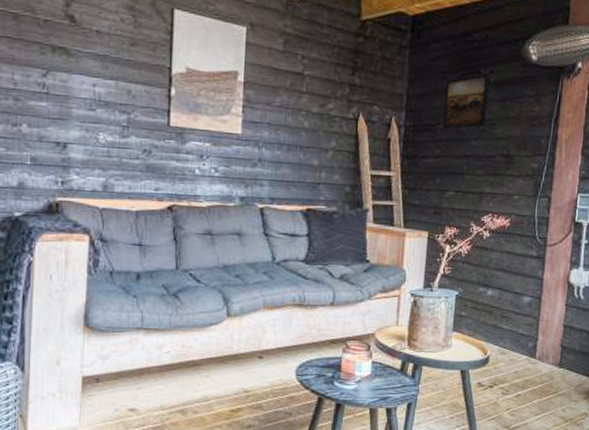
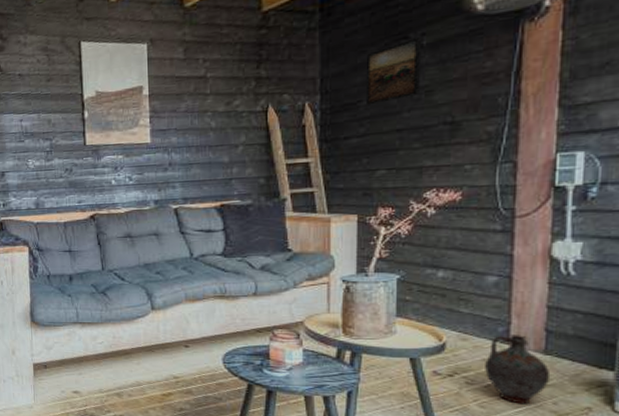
ceramic jug: none [516,350,563,412] -> present [485,335,551,405]

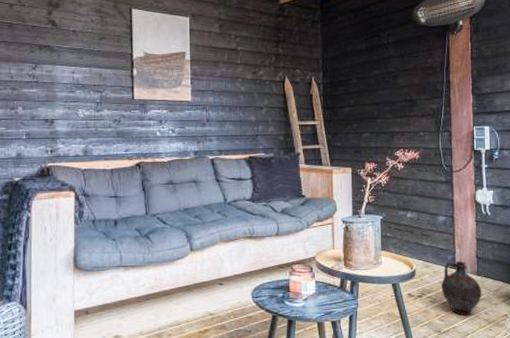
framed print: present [365,36,421,106] -> none [353,36,389,83]

